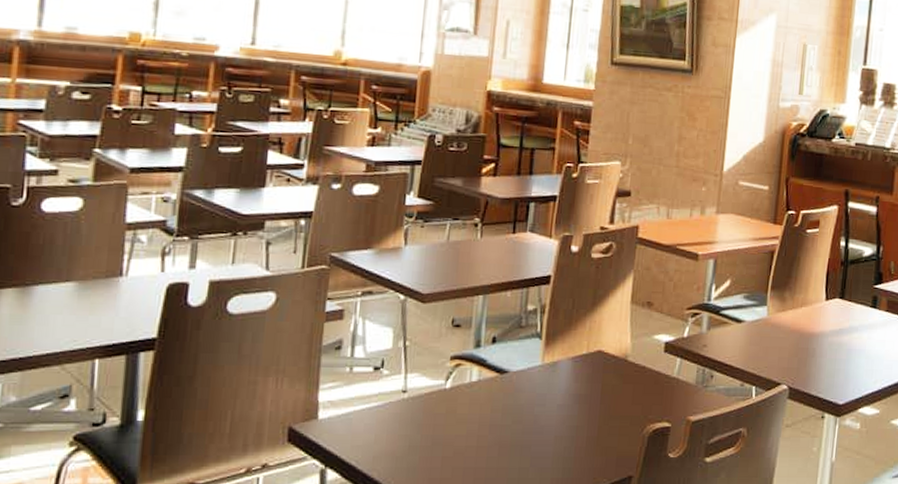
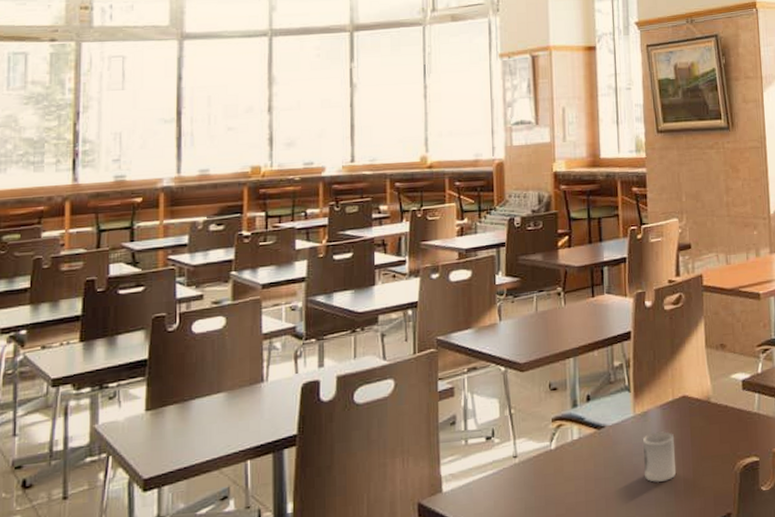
cup: none [545,384,584,436] -> present [643,431,676,482]

